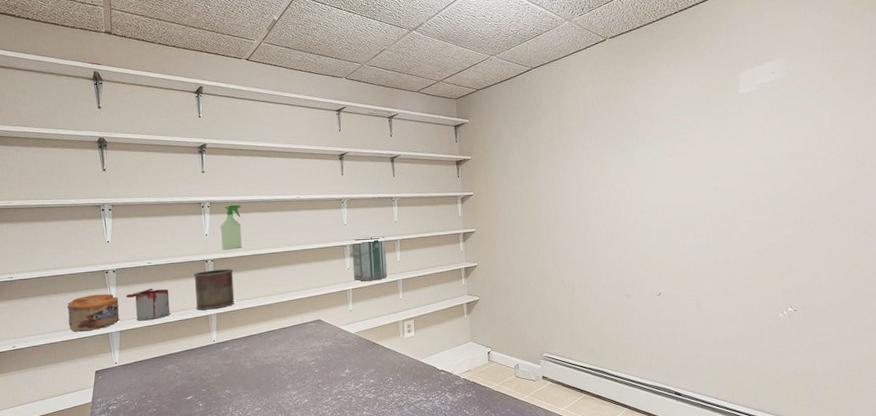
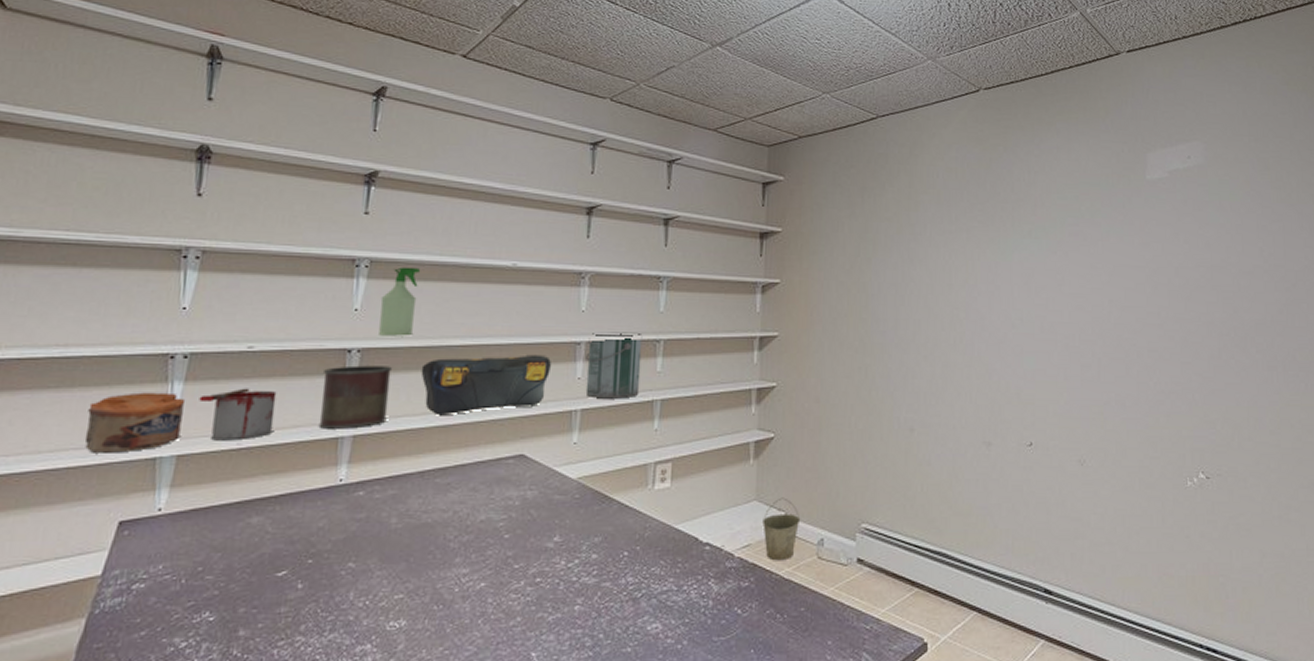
toolbox: none [250,255,330,298] -> present [421,354,551,416]
bucket: none [477,339,502,380] -> present [762,497,801,561]

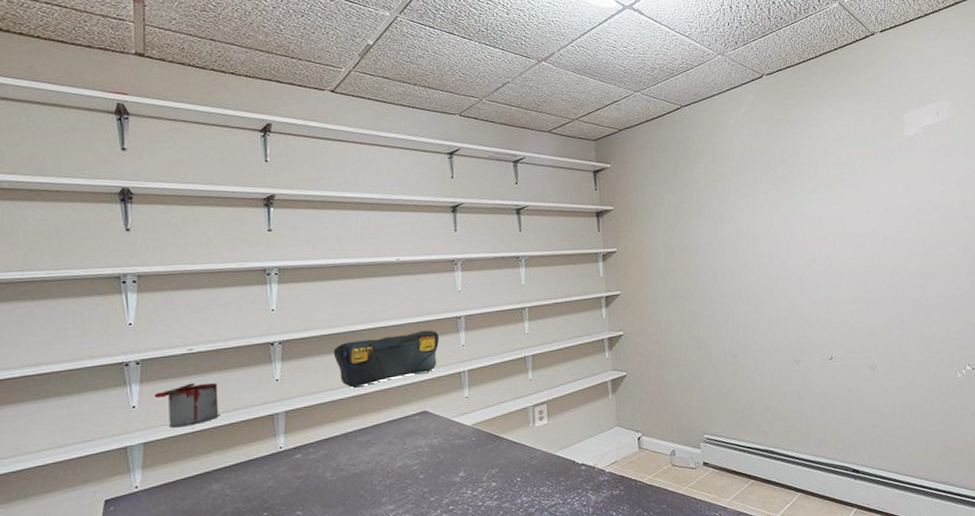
can: present [84,392,184,453] -> none [64,393,143,449]
paint can: present [318,365,392,429] -> none [254,352,311,409]
spray bottle: present [379,267,421,336] -> none [292,270,322,329]
paint can: present [585,332,643,399] -> none [466,303,514,361]
bucket: present [762,497,801,561] -> none [624,421,655,472]

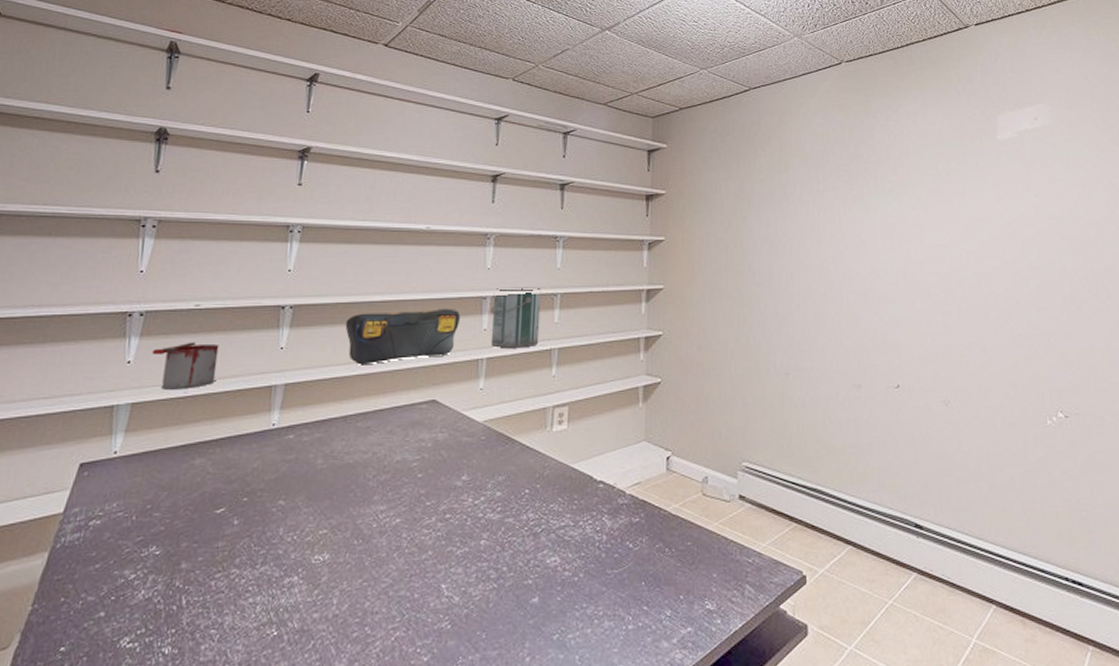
paint can: none [466,303,514,361] -> present [490,287,542,348]

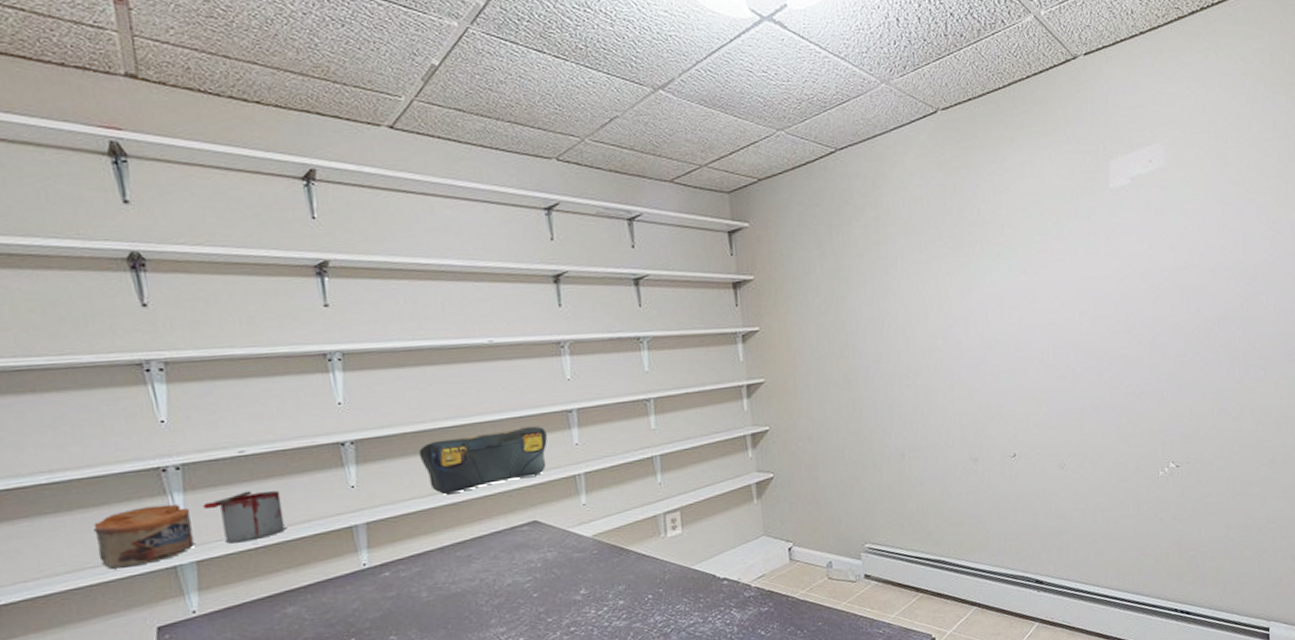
can: none [53,347,139,402] -> present [93,504,194,569]
paint can: present [490,287,542,348] -> none [579,394,638,462]

